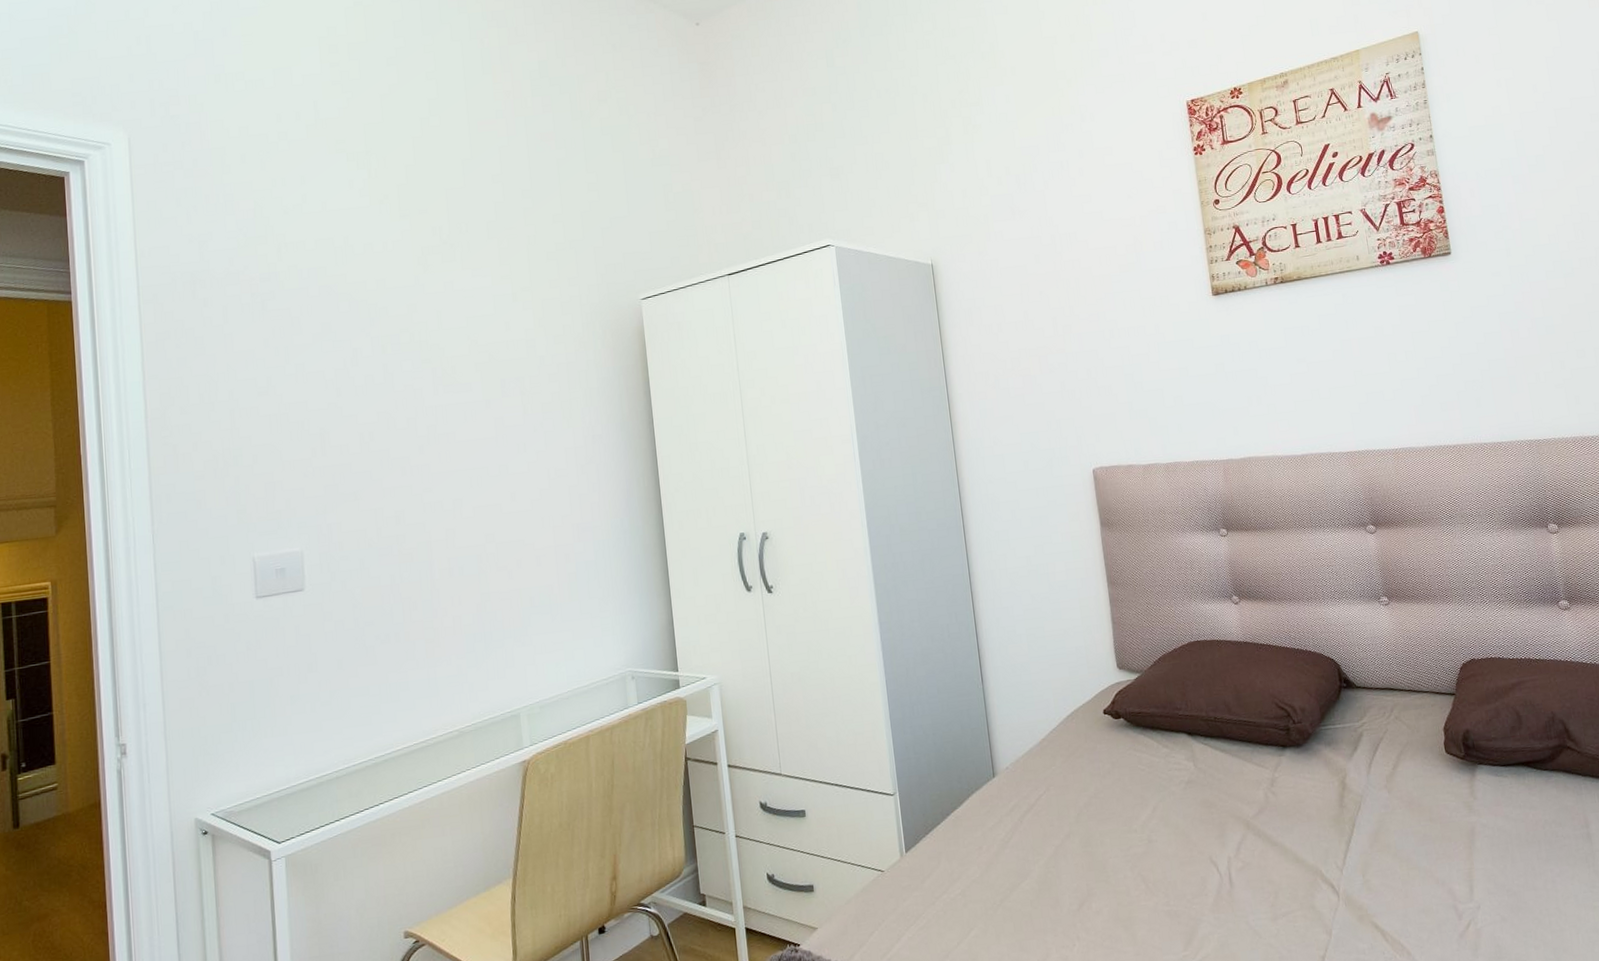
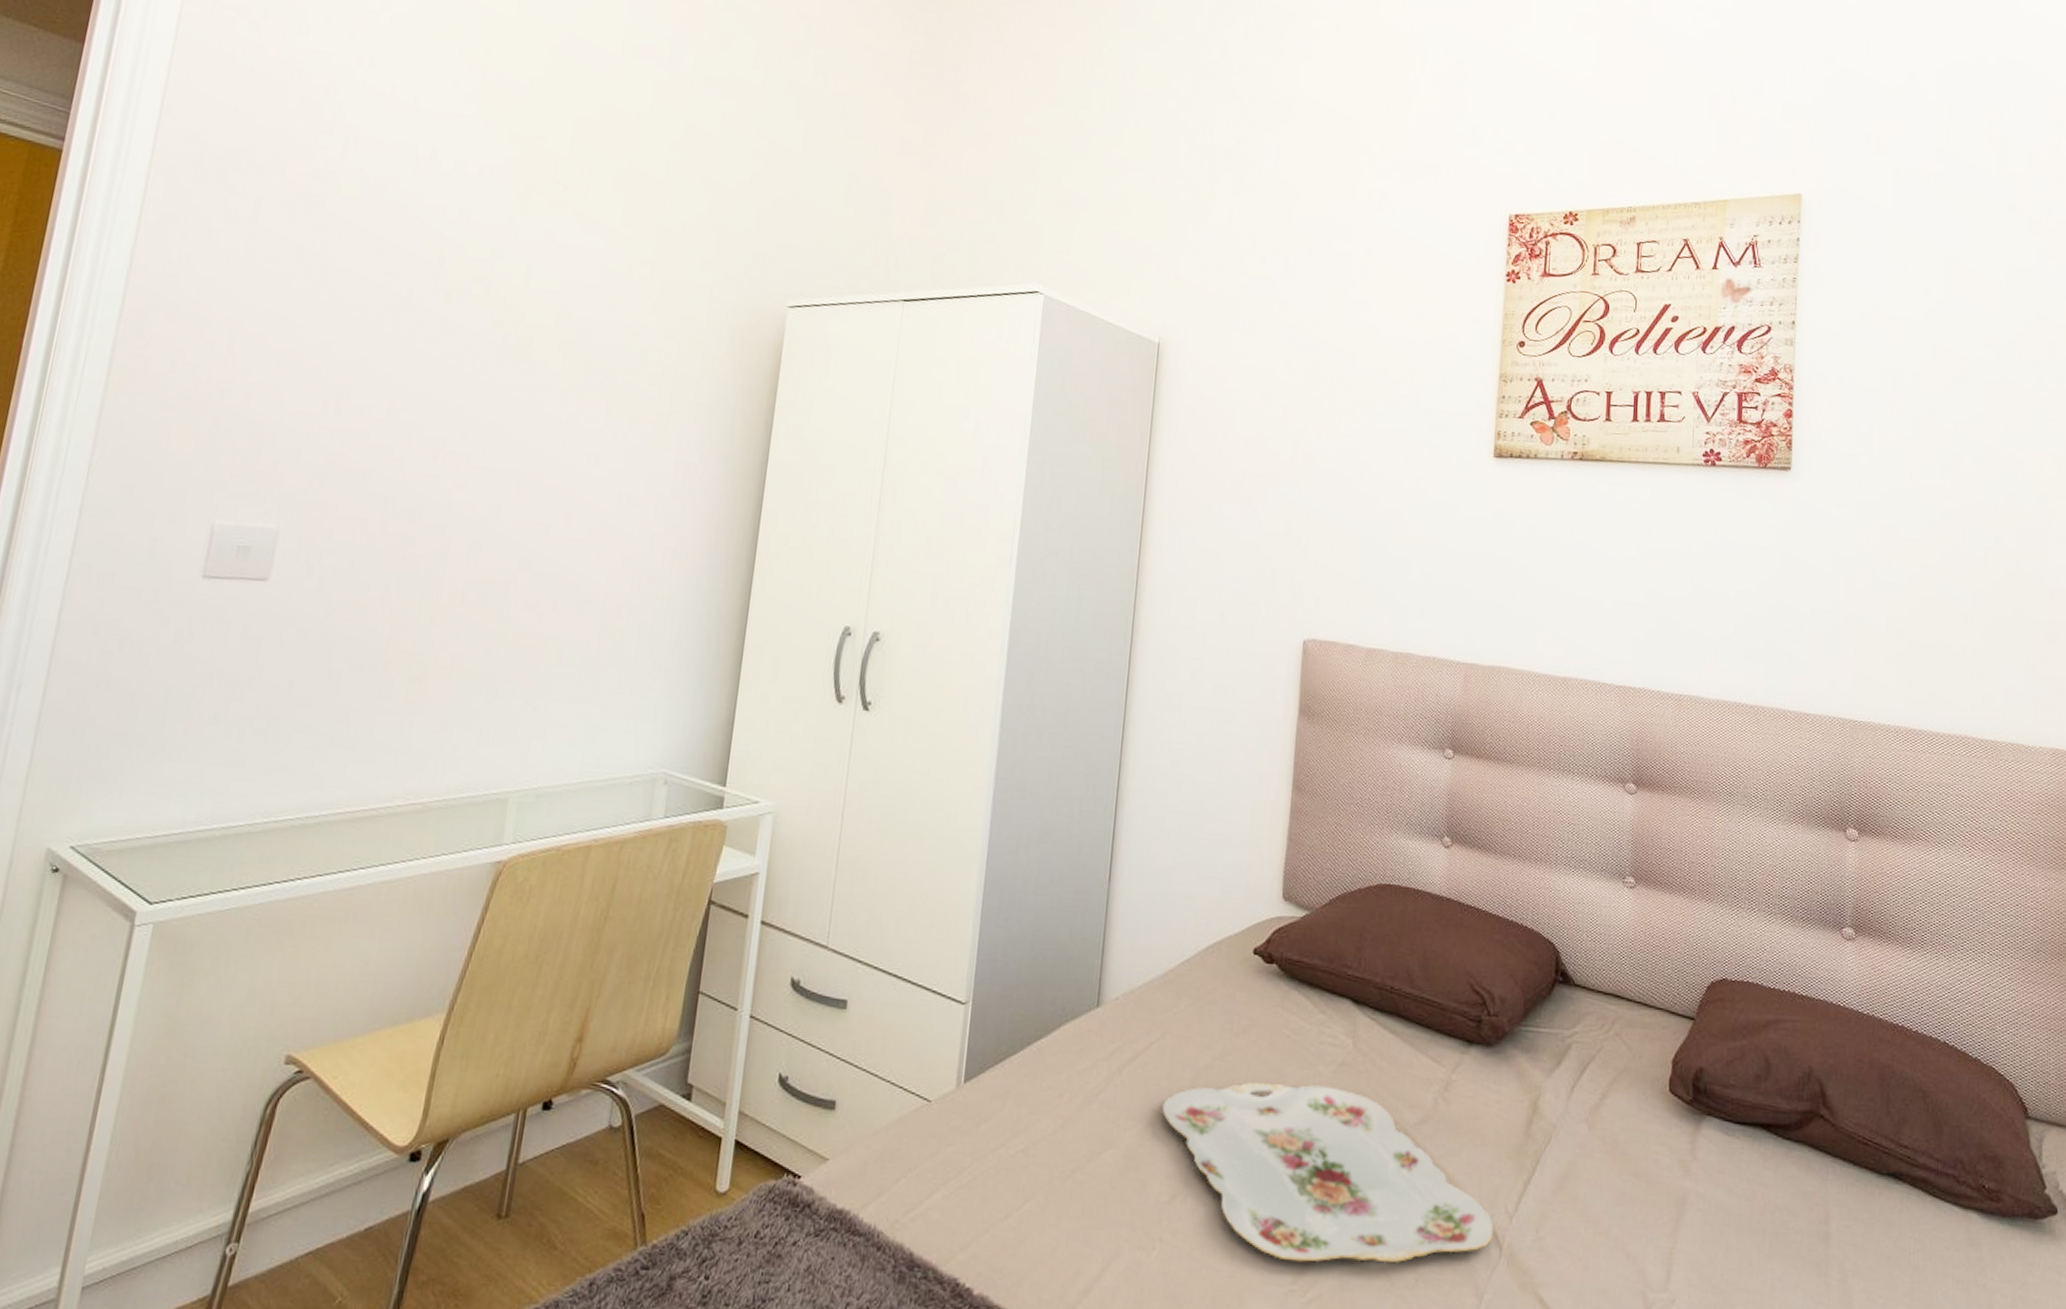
serving tray: none [1058,801,1331,935] -> present [1162,1081,1494,1263]

